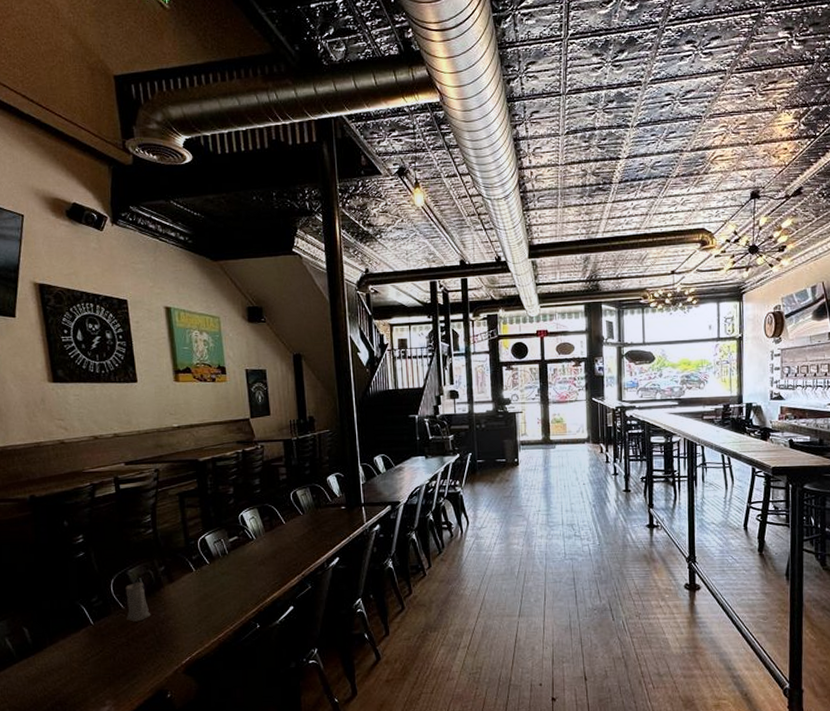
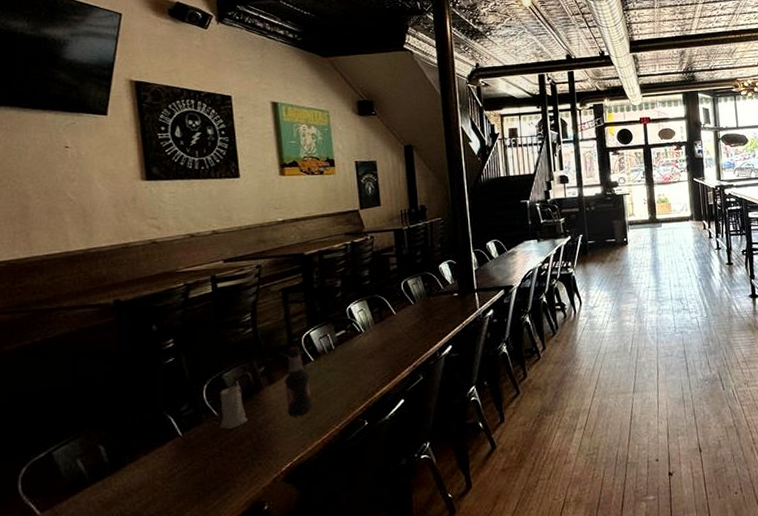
bottle: none [183,548,209,615] -> present [285,346,313,417]

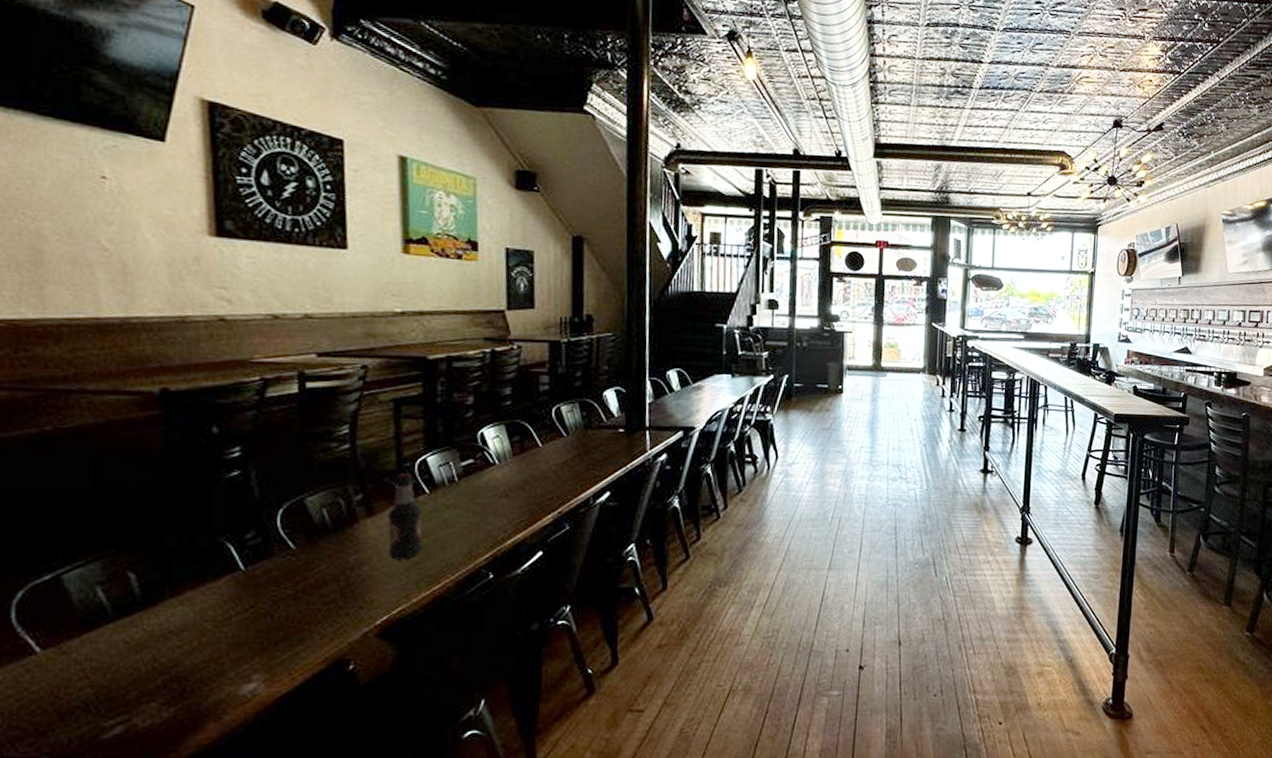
candle: present [220,384,247,429] -> none [297,511,334,567]

